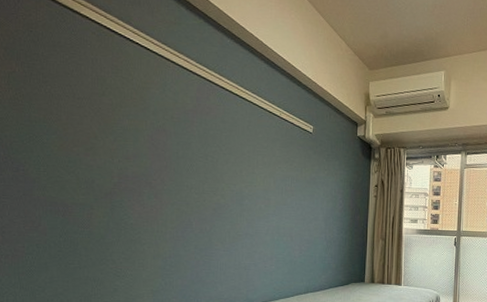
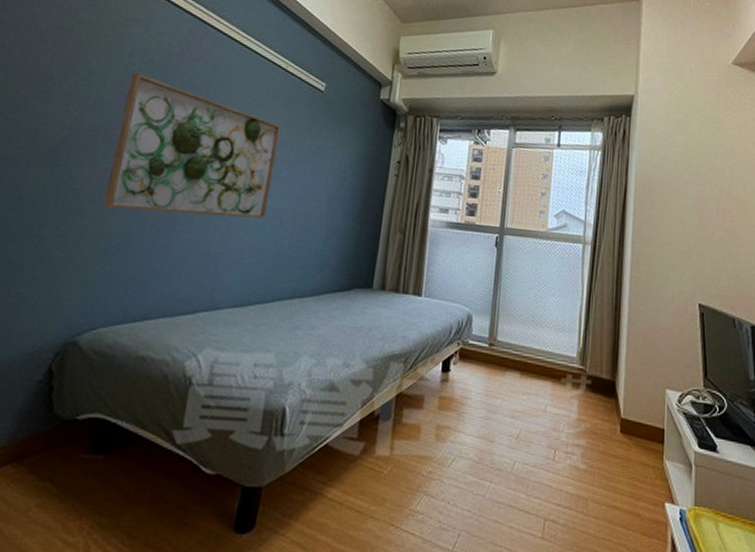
wall art: none [155,128,281,237] -> present [103,72,280,219]

